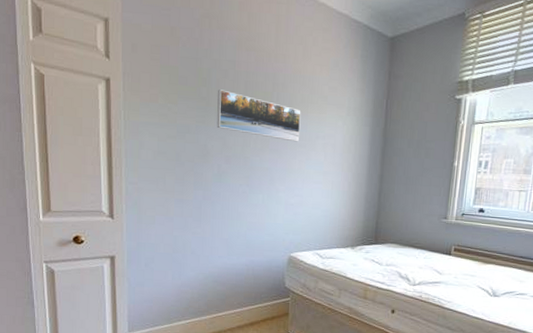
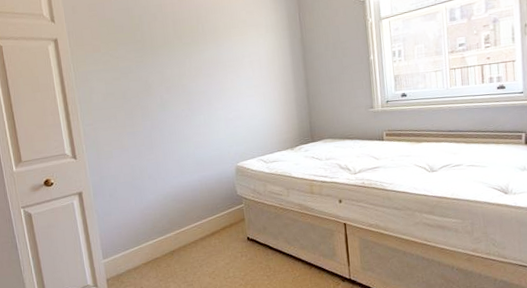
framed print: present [217,89,301,142] -> none [150,30,228,65]

